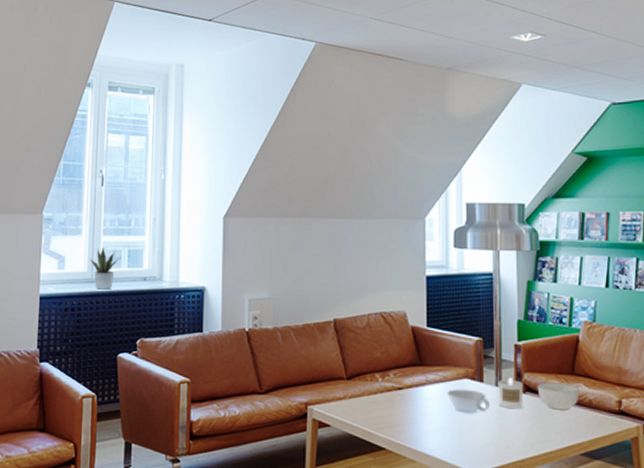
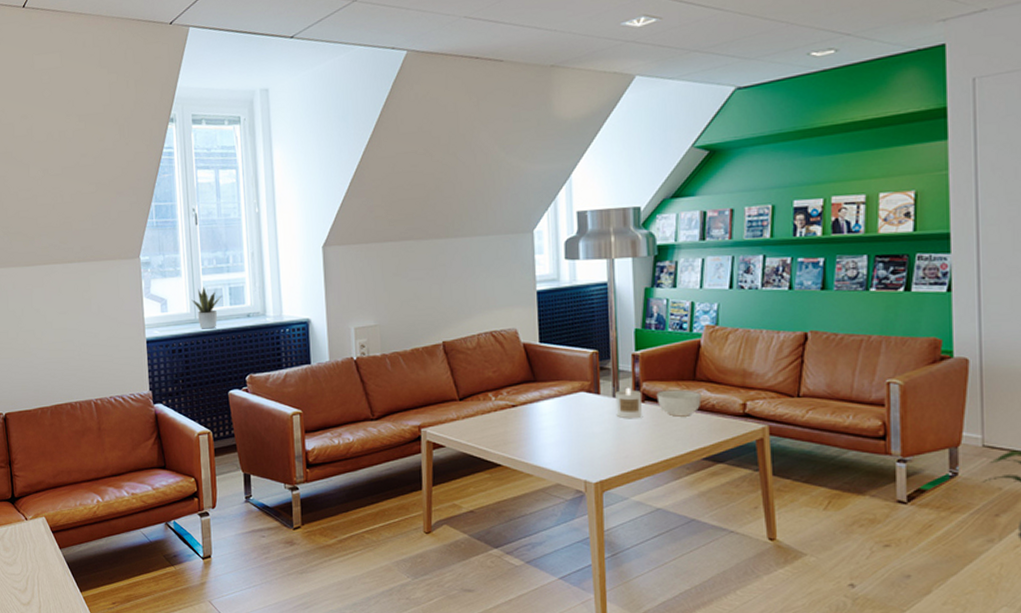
cup: present [447,389,491,414] -> none [562,402,609,426]

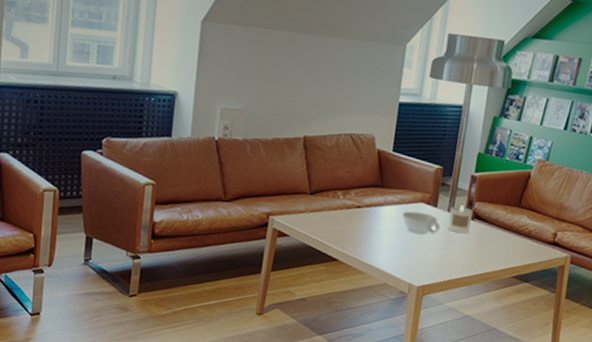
potted plant: present [191,286,222,329] -> none [55,38,89,85]
cup: none [562,402,609,426] -> present [402,211,441,235]
bowl: present [656,389,702,417] -> none [484,211,522,238]

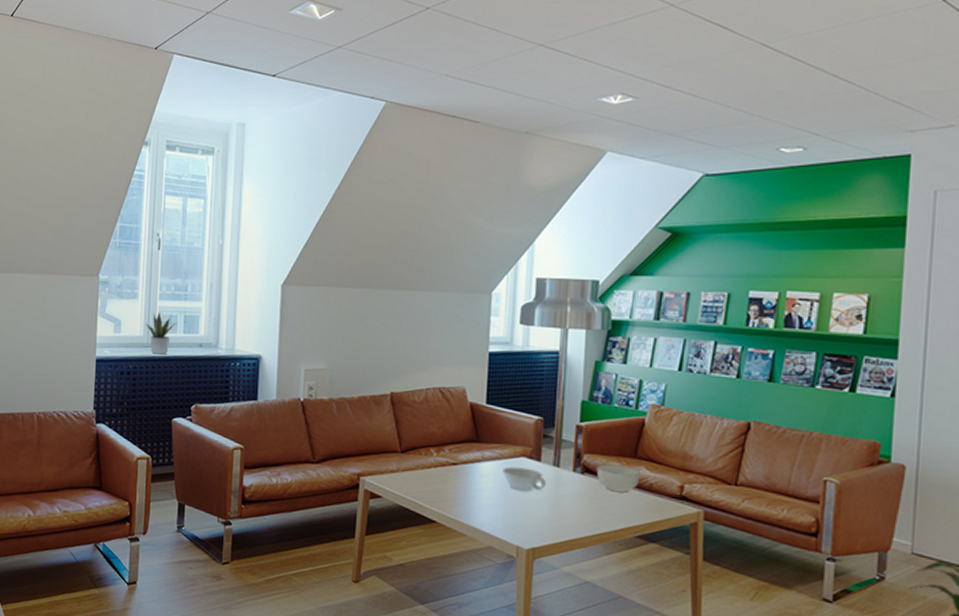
potted plant: none [55,38,89,85] -> present [145,311,176,355]
candle: present [447,204,474,234] -> none [555,457,583,490]
bowl: none [484,211,522,238] -> present [596,464,641,493]

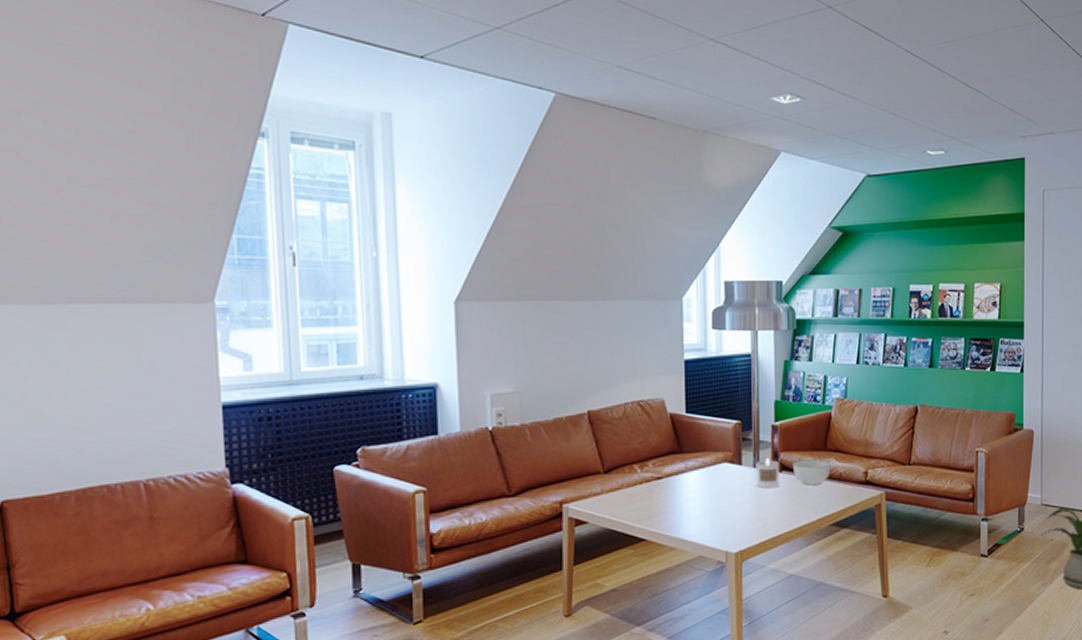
potted plant: present [145,311,176,355] -> none [286,341,327,393]
cup: present [502,467,547,492] -> none [706,473,749,497]
candle: none [555,457,583,490] -> present [756,457,780,489]

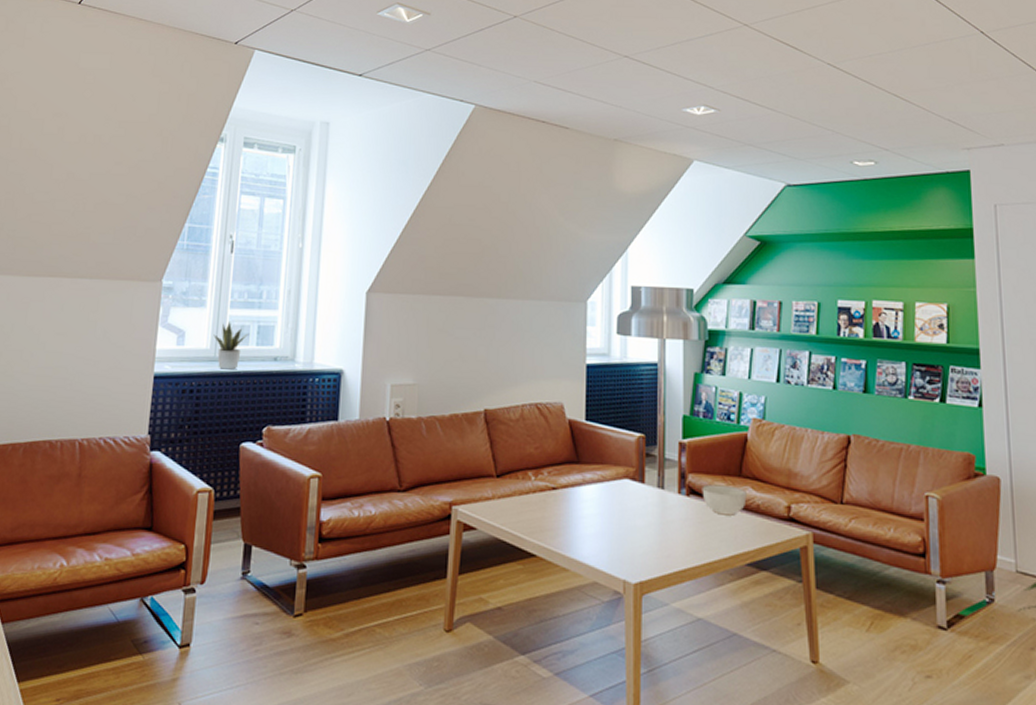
potted plant: none [286,341,327,393] -> present [213,321,248,370]
candle: present [756,457,780,489] -> none [660,478,688,514]

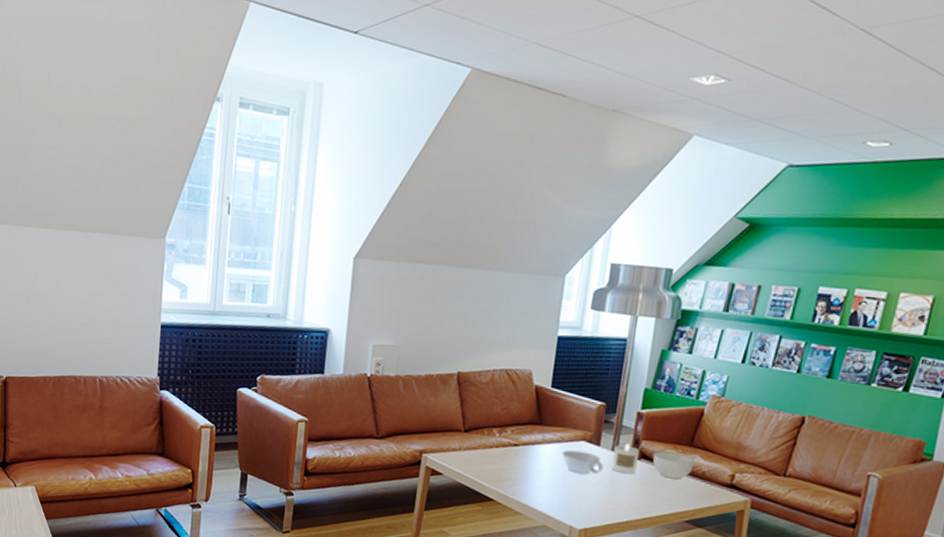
potted plant: present [213,321,248,370] -> none [213,278,244,324]
cup: none [605,490,652,518] -> present [562,450,604,475]
candle: none [660,478,688,514] -> present [611,443,640,475]

